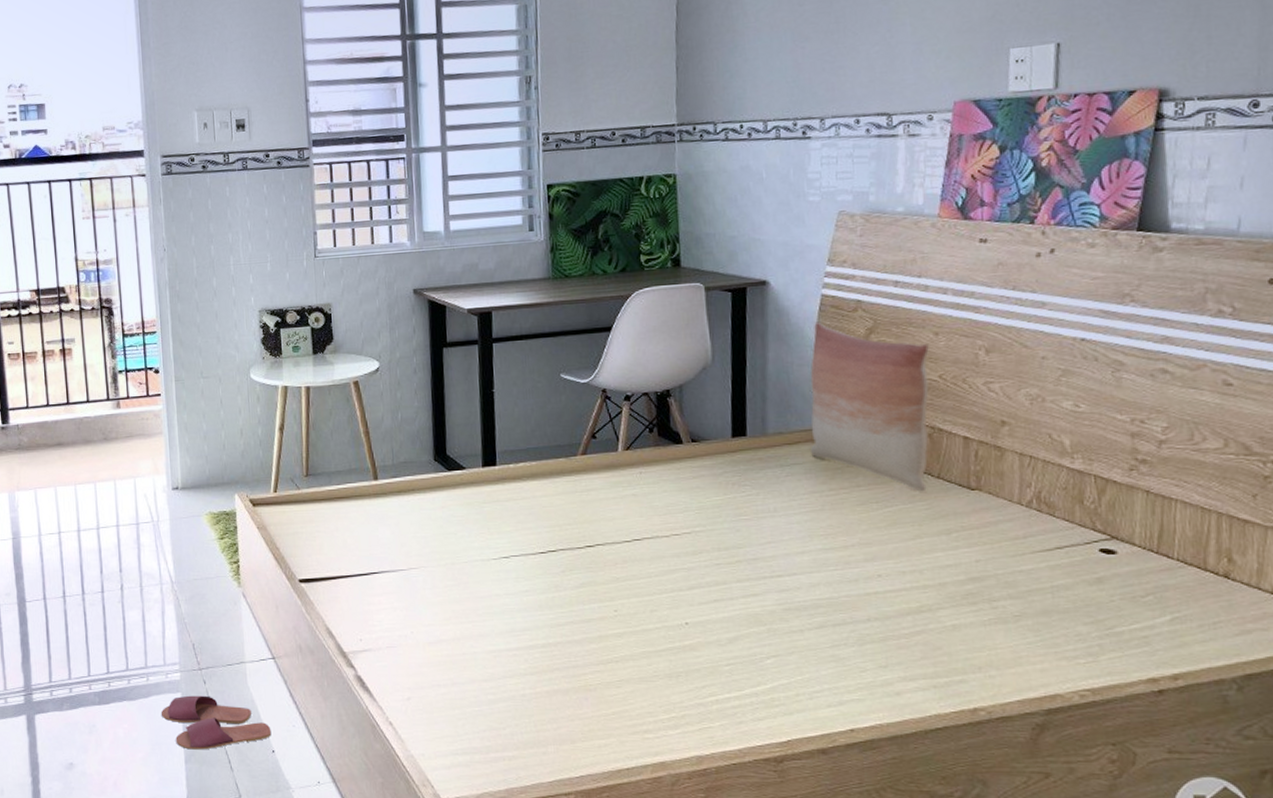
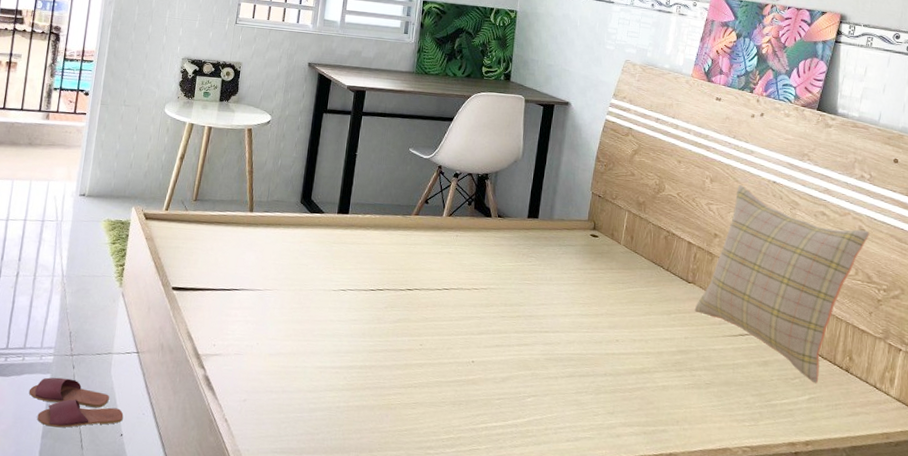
pillow: present [810,321,929,492] -> none [582,139,673,280]
pillow: none [984,351,1241,599] -> present [694,185,869,384]

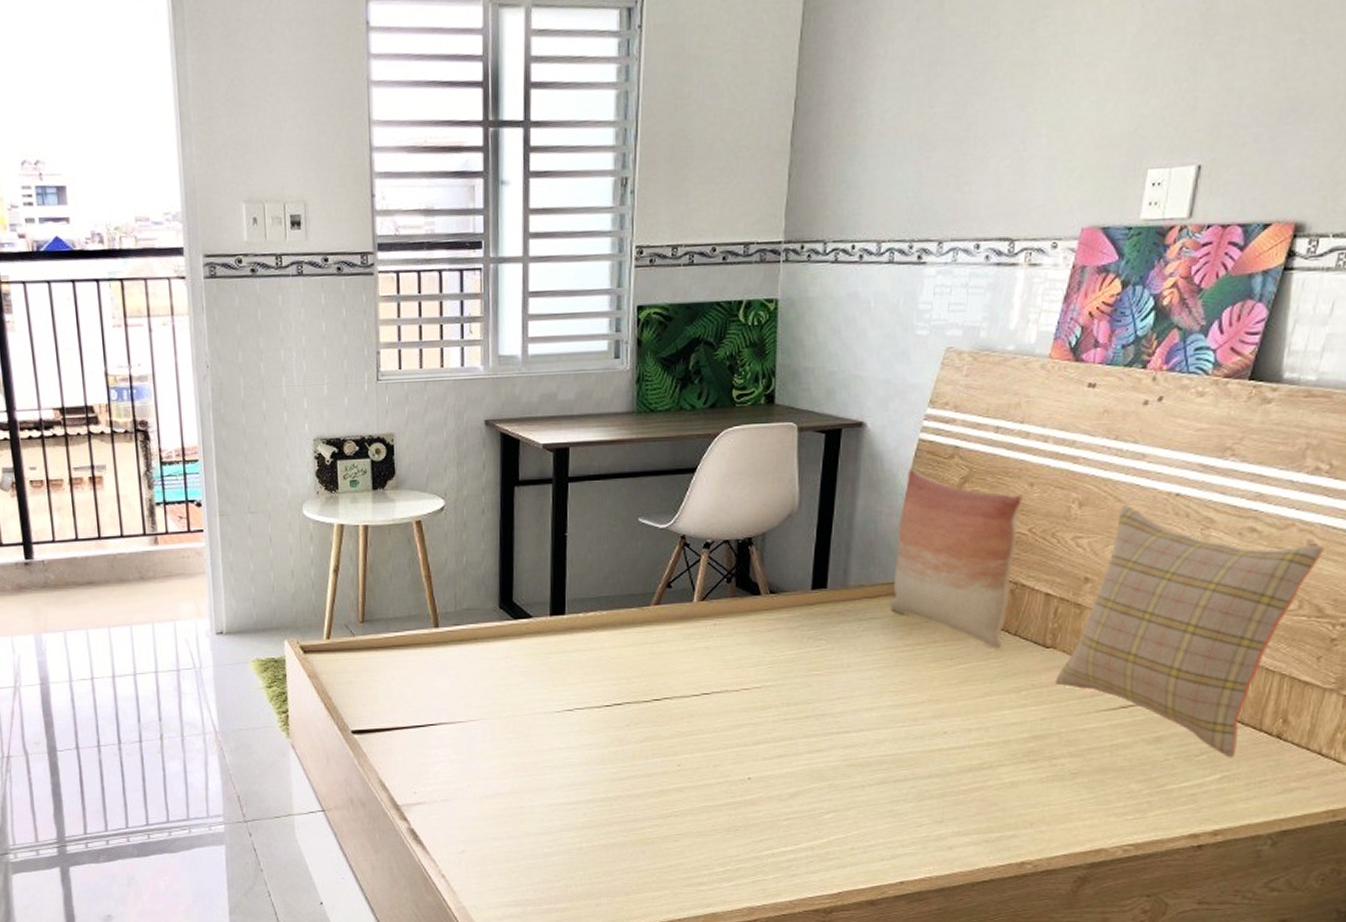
slippers: present [29,377,124,428] -> none [203,848,320,902]
pillow: none [582,139,673,280] -> present [891,468,1022,649]

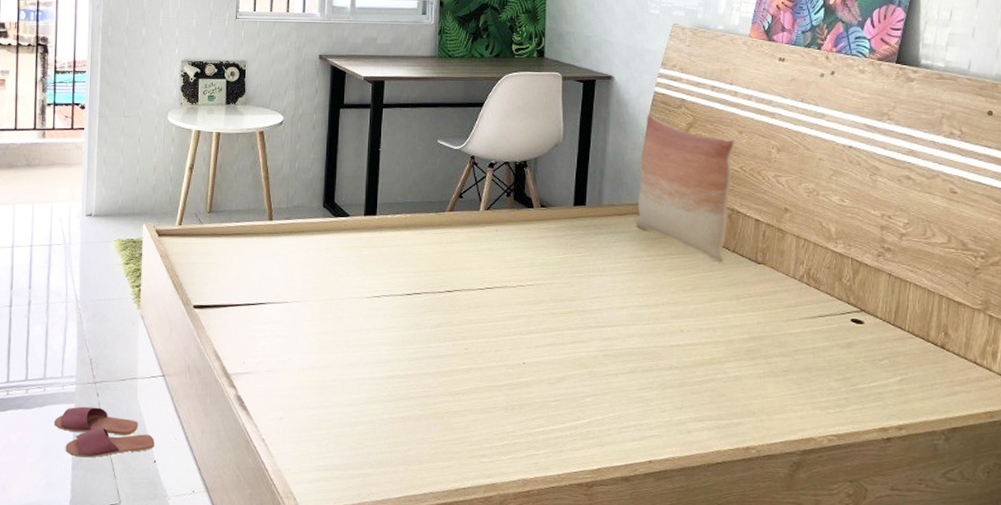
slippers: none [203,848,320,902] -> present [54,406,155,458]
pillow: present [1055,505,1324,758] -> none [766,153,962,363]

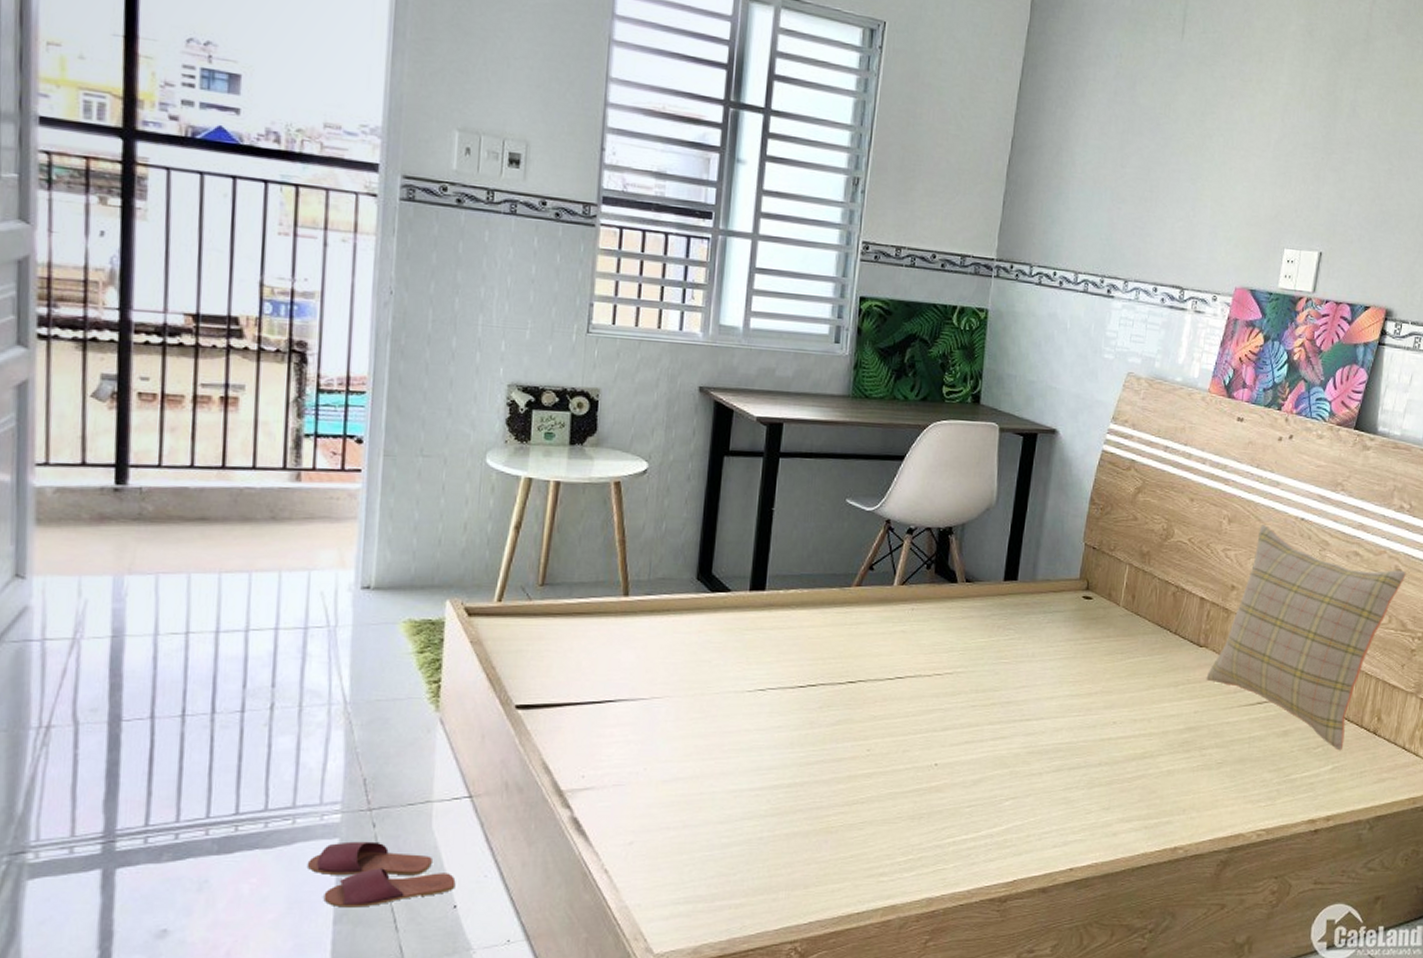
pillow: present [636,114,734,263] -> none [1072,475,1184,646]
pillow: none [766,153,962,363] -> present [1206,525,1406,751]

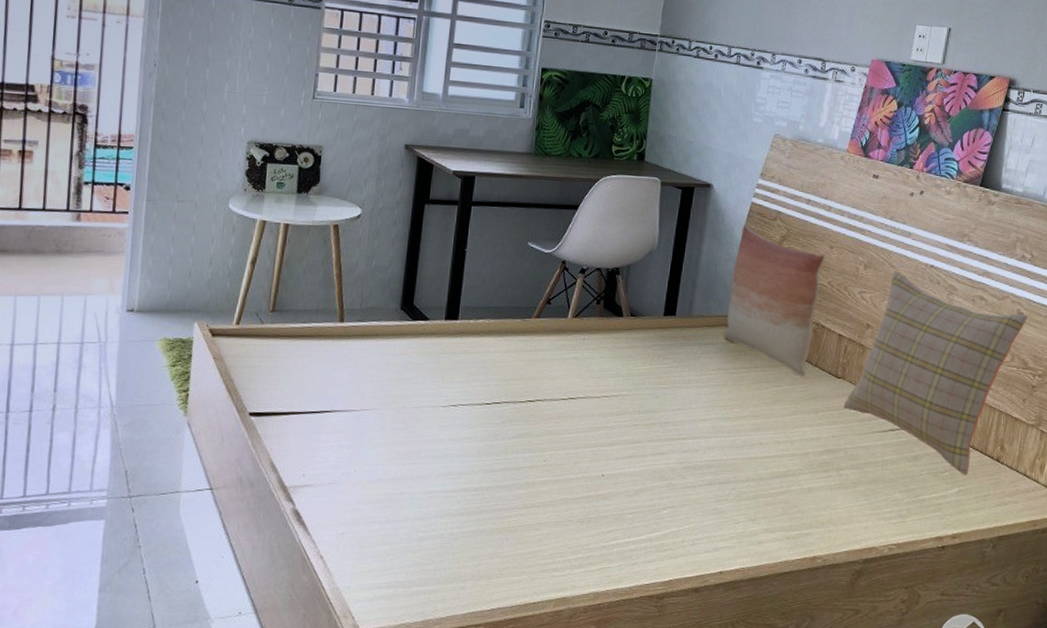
slippers: present [307,841,456,908] -> none [79,523,198,579]
pillow: none [1072,475,1184,646] -> present [724,225,825,377]

